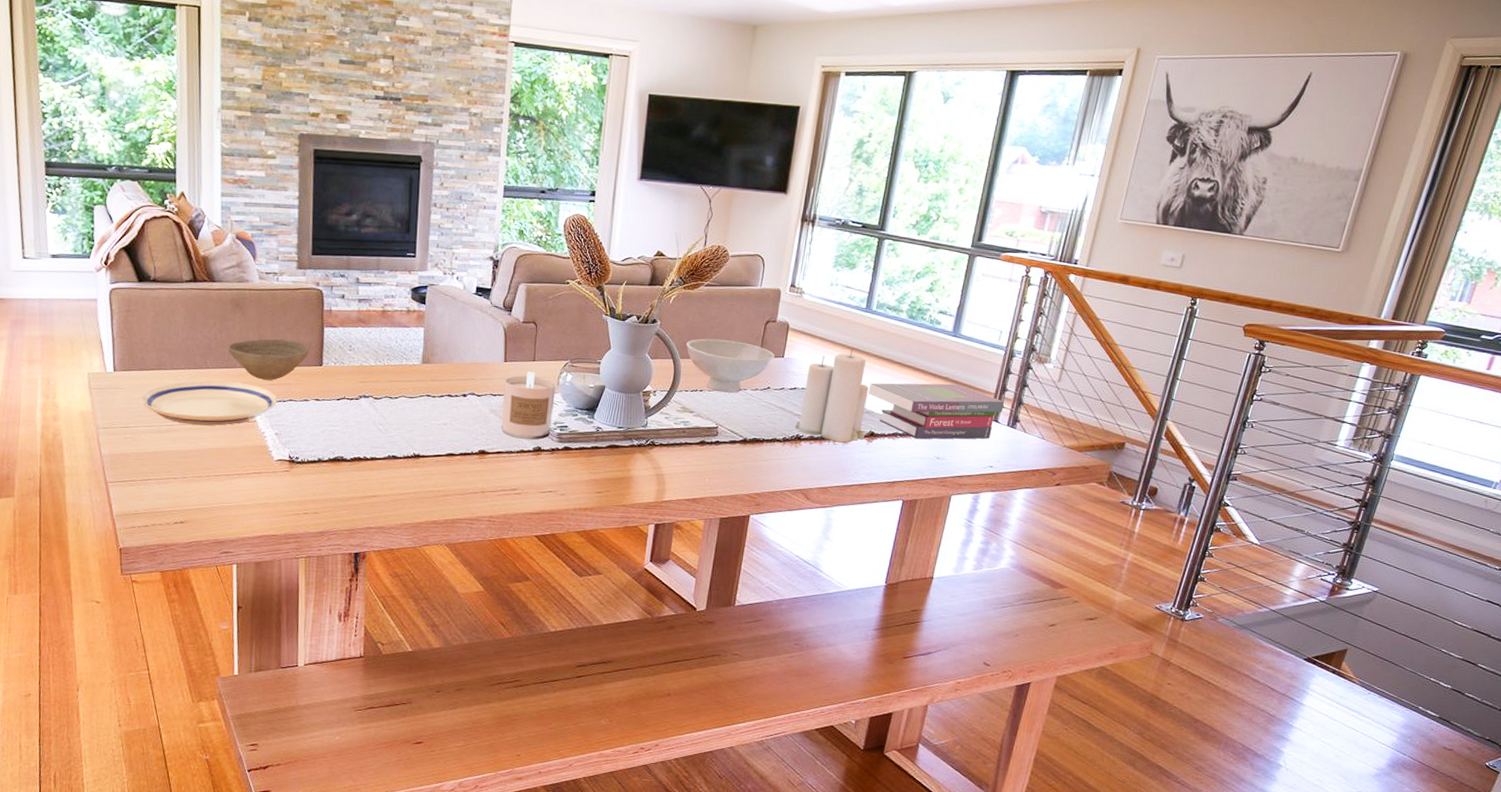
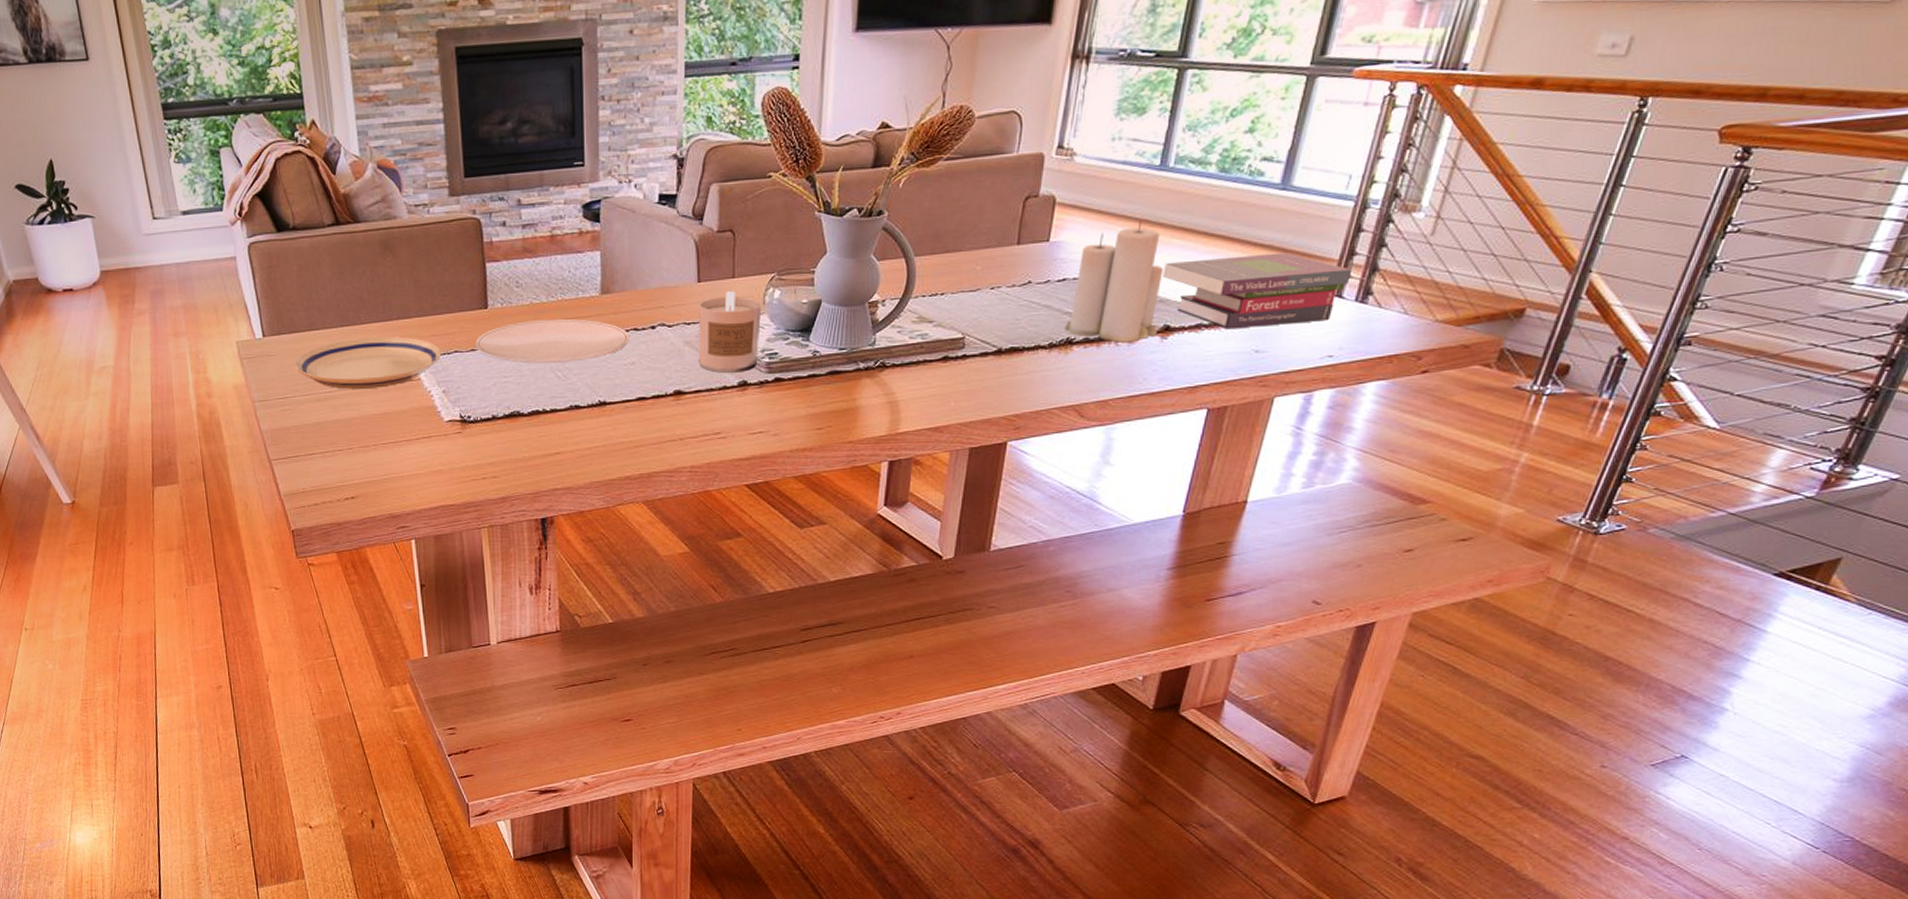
bowl: present [227,339,310,380] -> none [381,282,472,331]
plate: none [309,379,444,419] -> present [475,318,629,365]
bowl: present [685,338,774,393] -> none [921,226,1037,294]

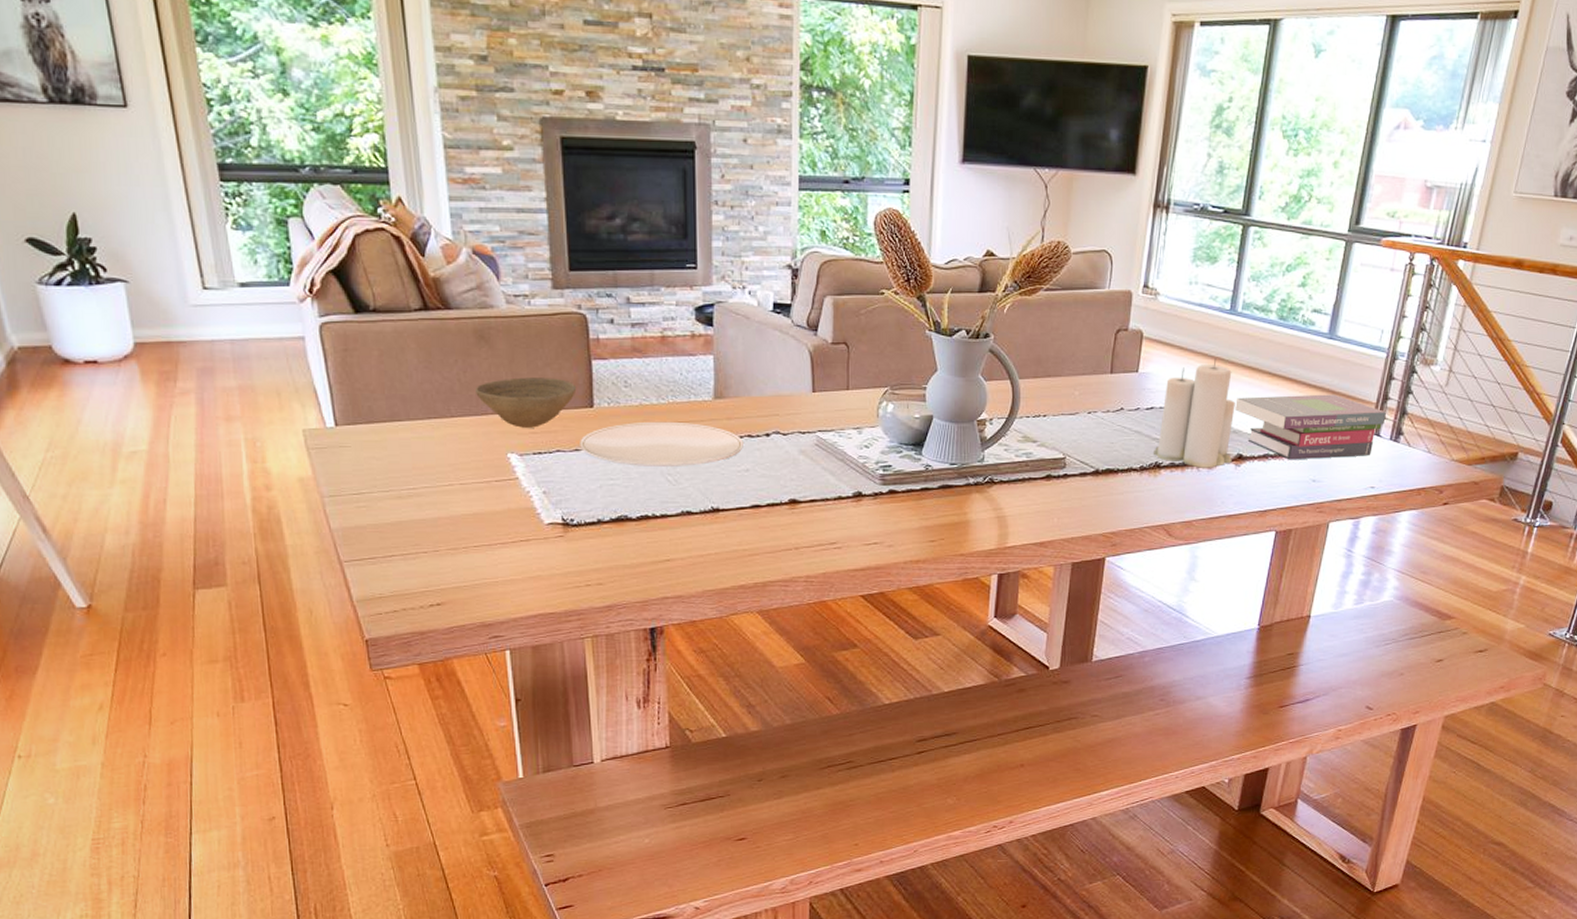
plate: present [295,337,442,389] -> none [373,432,542,486]
bowl: none [381,282,472,331] -> present [474,377,577,428]
candle: present [698,291,762,374] -> none [813,403,876,484]

